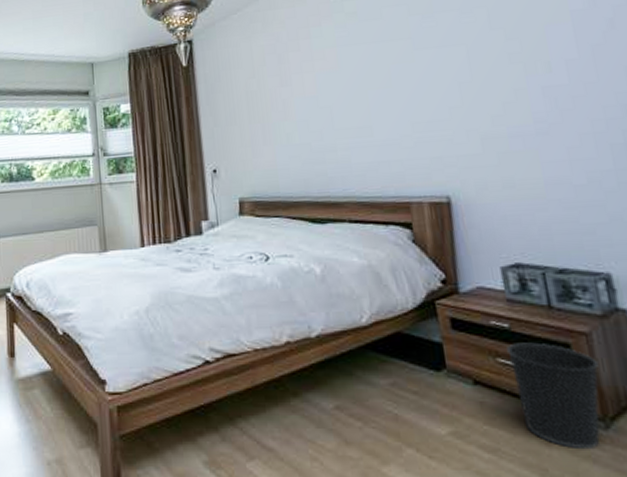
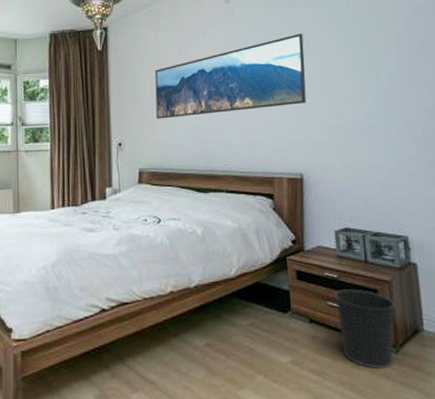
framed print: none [250,22,448,140] -> present [155,33,307,119]

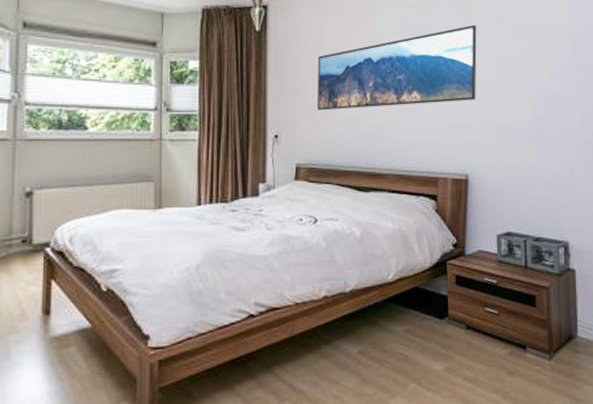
wastebasket: present [335,289,395,370] -> none [493,295,551,376]

